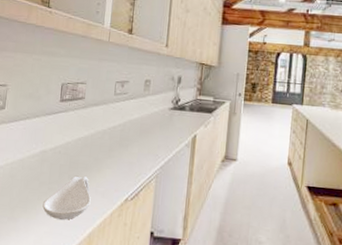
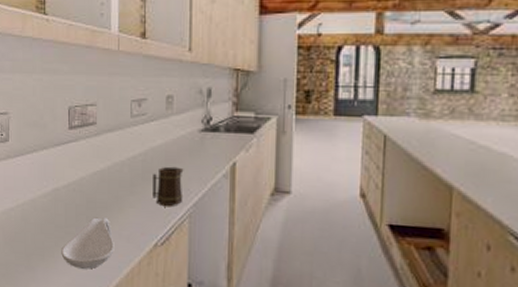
mug: none [127,135,155,169] -> present [153,166,184,207]

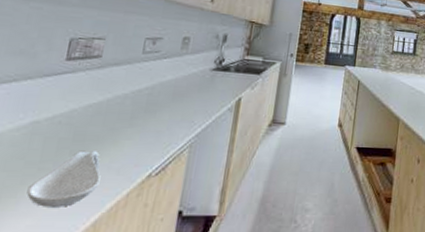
mug: present [153,166,184,207] -> none [154,100,191,138]

